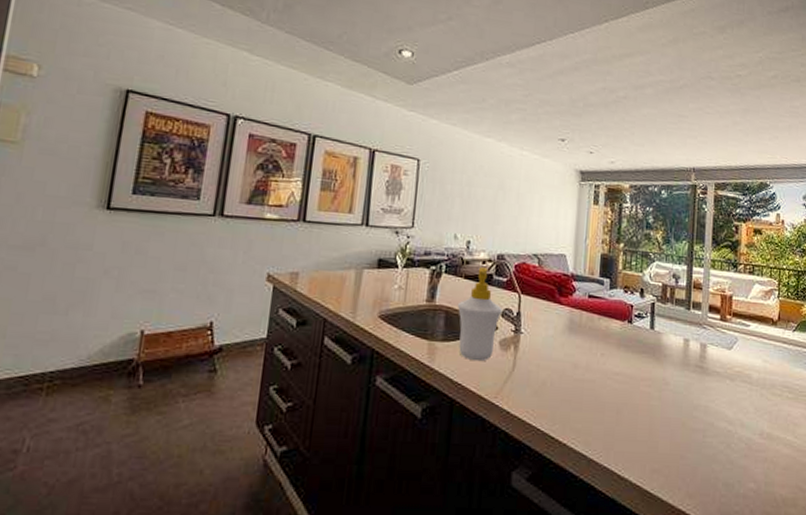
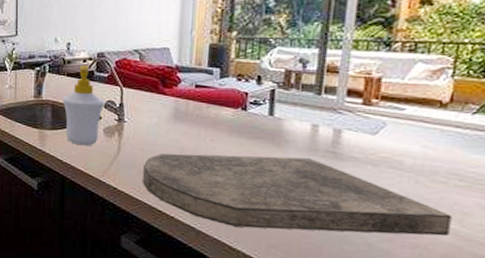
cutting board: none [537,370,787,452] -> present [143,153,452,236]

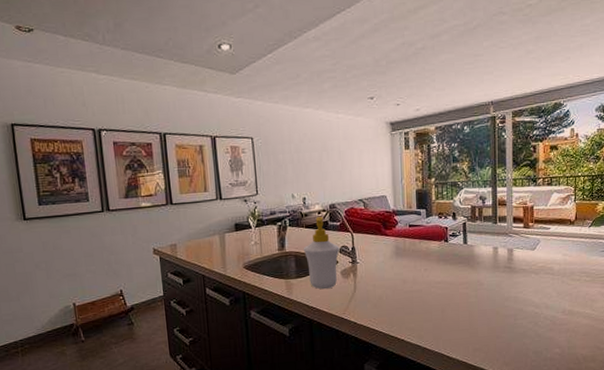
cutting board: present [143,153,452,236] -> none [376,274,586,339]

